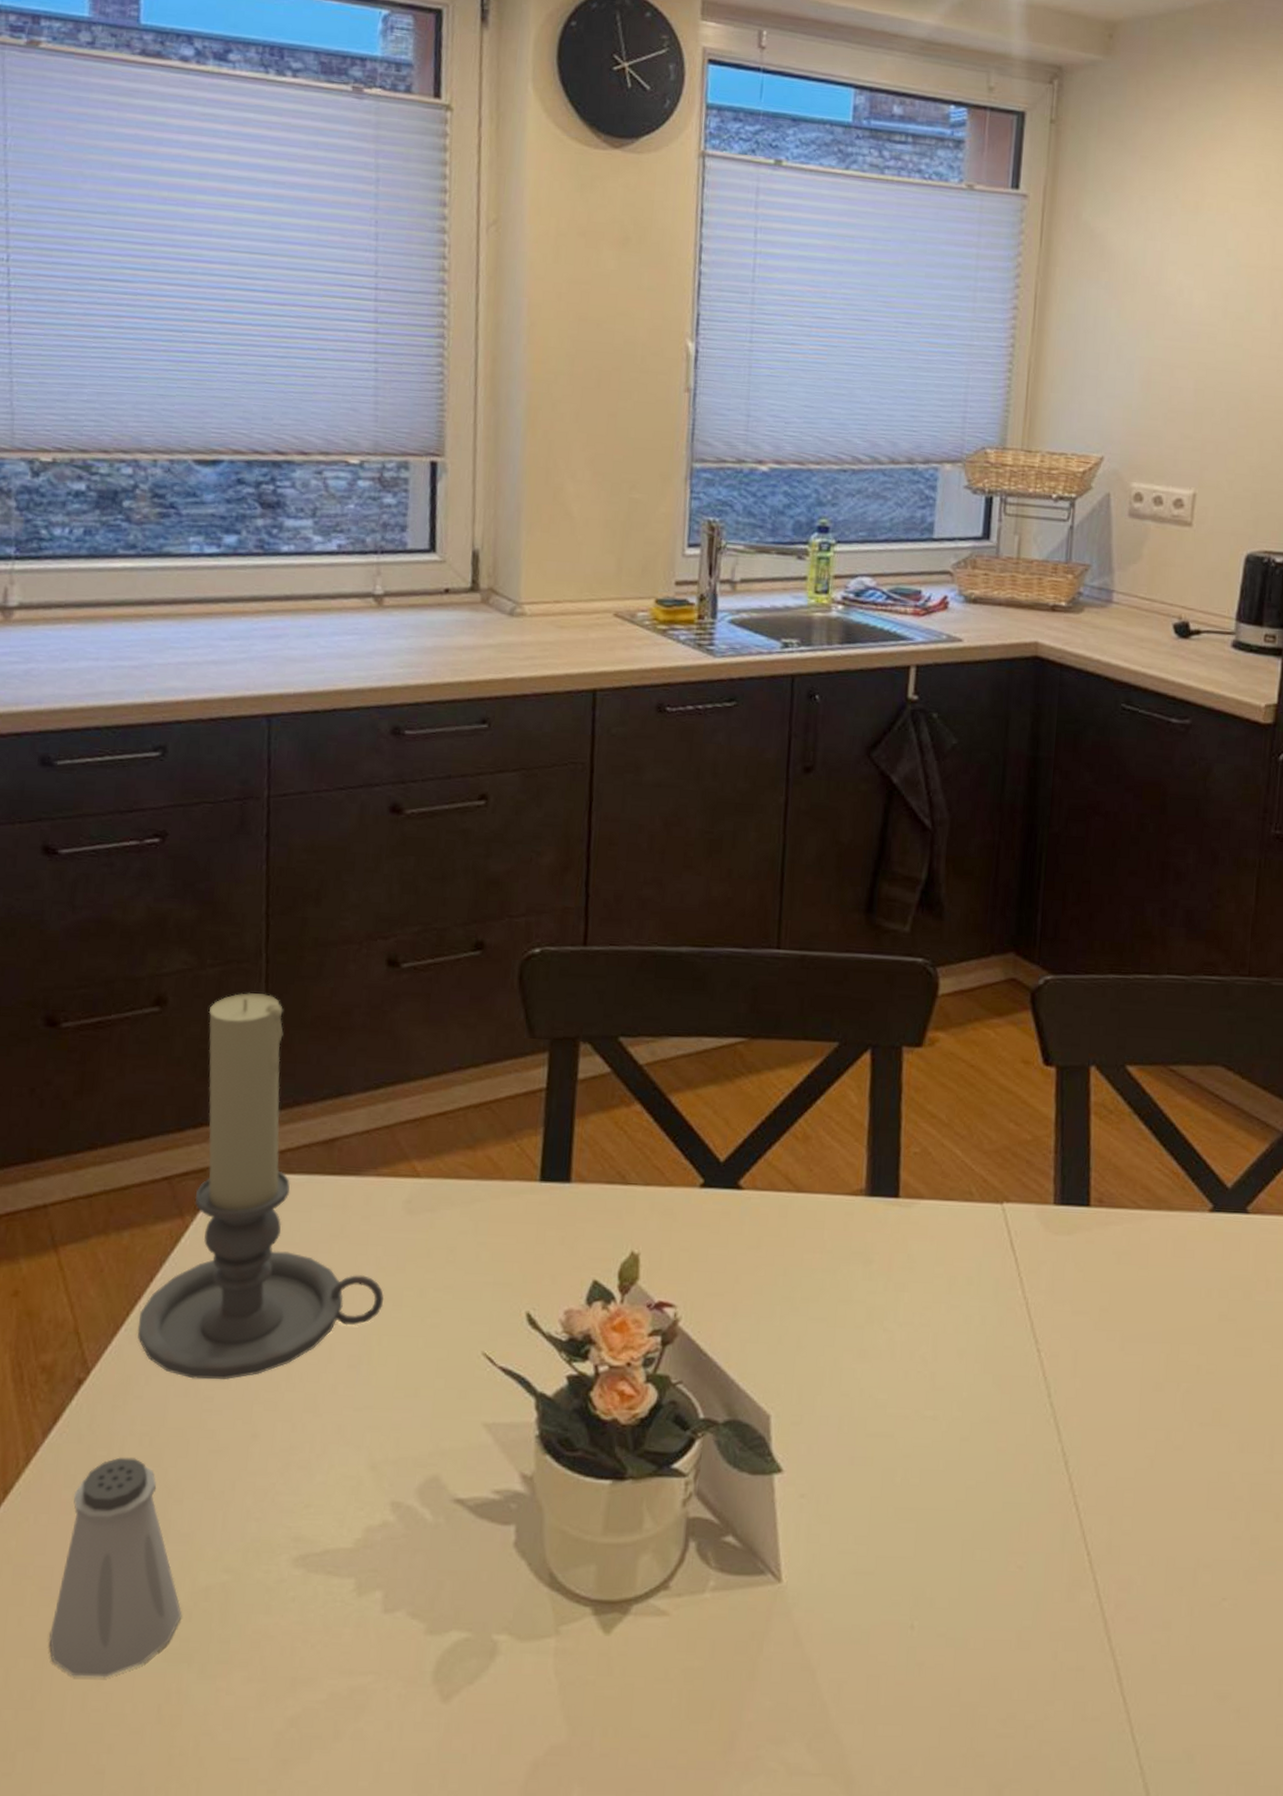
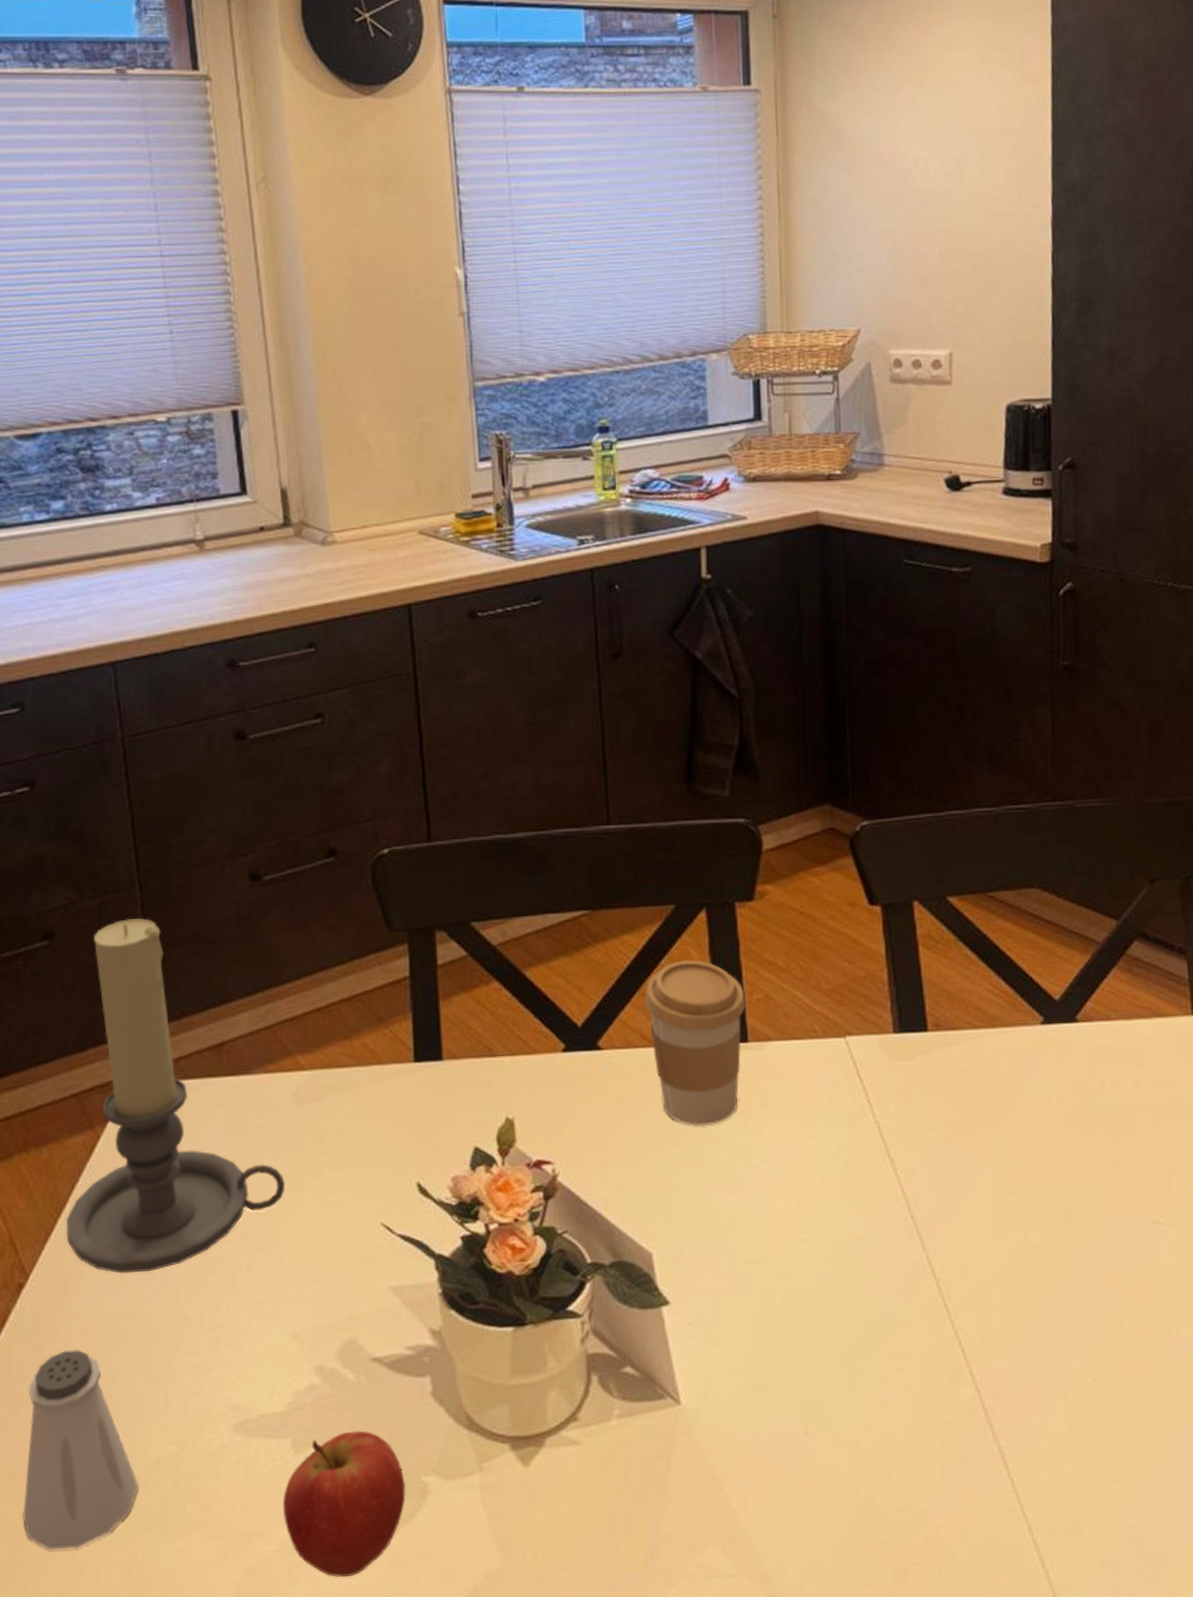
apple: none [335,1577,475,1738] -> present [282,1430,406,1578]
coffee cup: none [794,1103,901,1283] -> present [645,960,745,1126]

